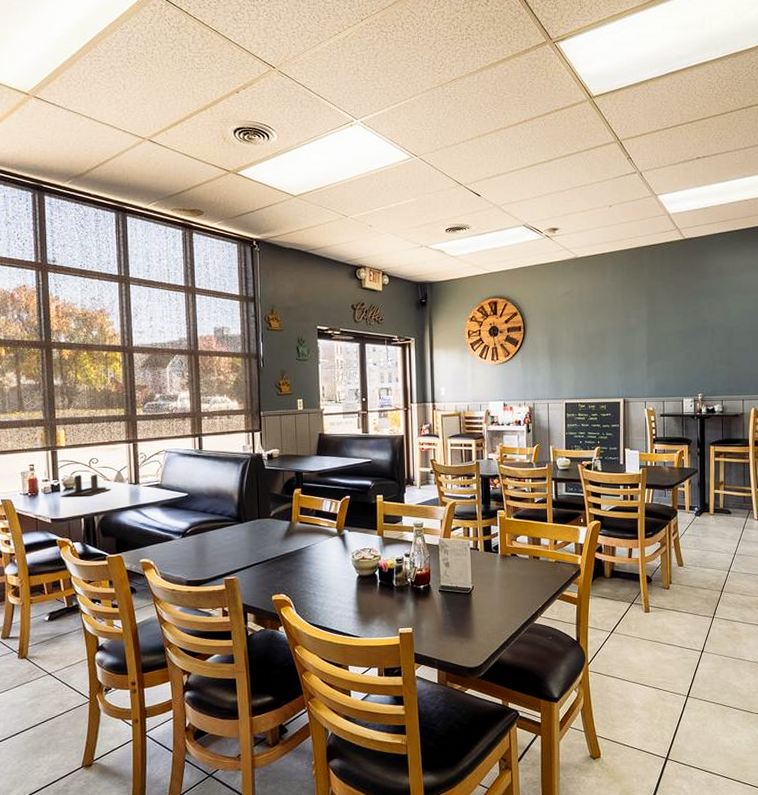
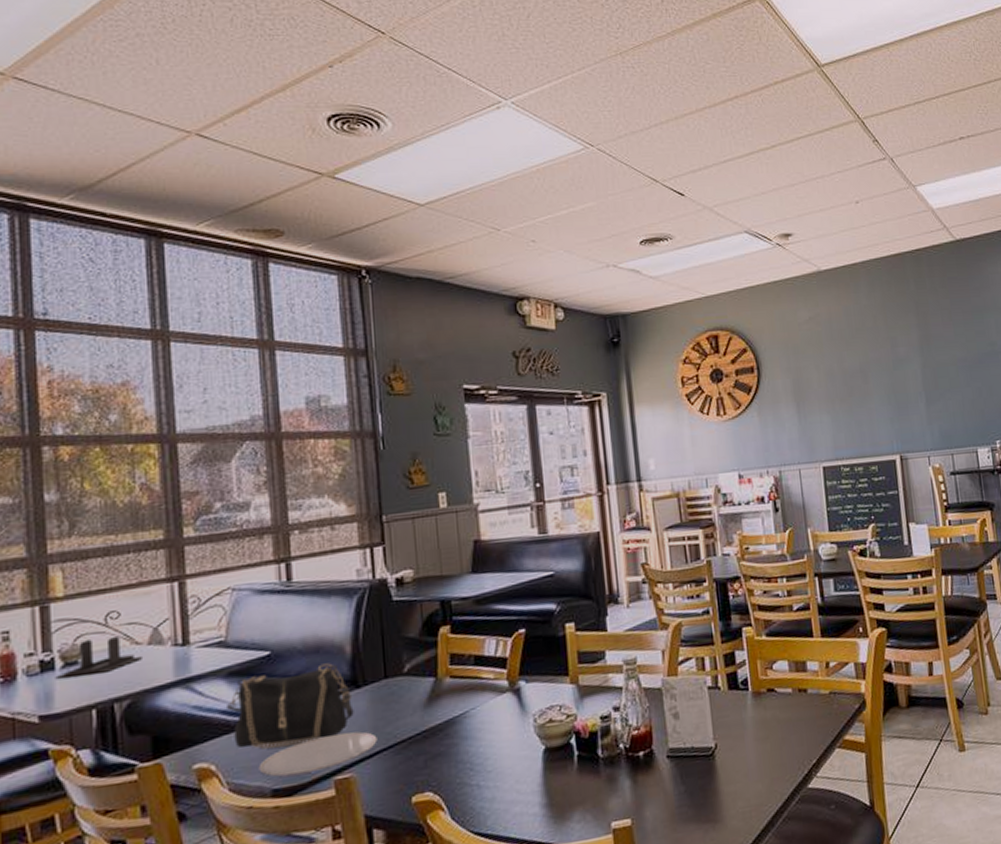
handbag: none [161,505,238,556] -> present [227,663,354,749]
plate: none [179,551,252,573] -> present [258,731,378,777]

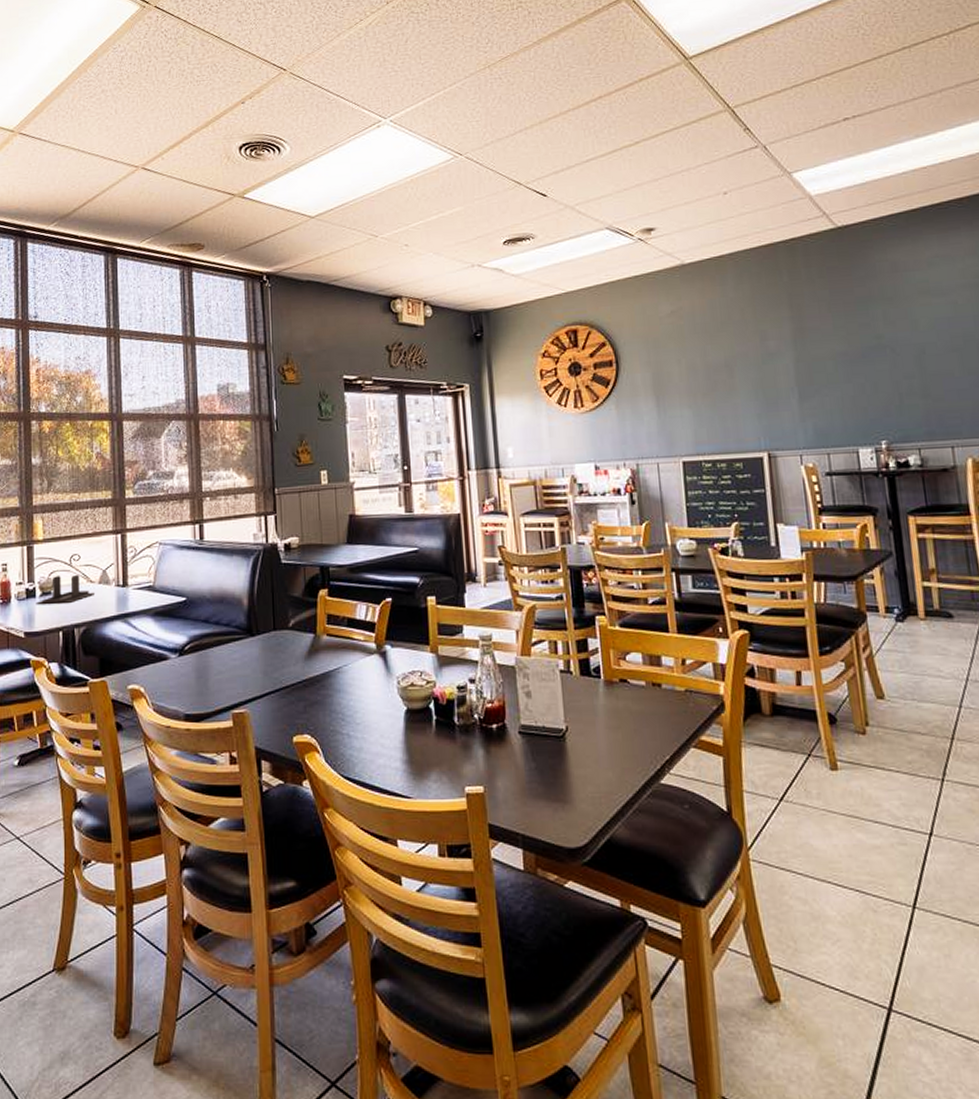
handbag: present [227,663,354,749] -> none [153,612,249,680]
plate: present [258,731,378,777] -> none [175,674,267,704]

